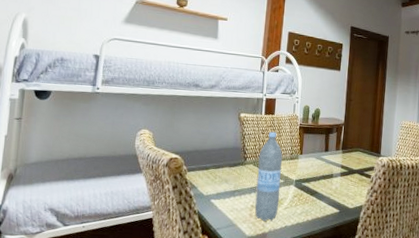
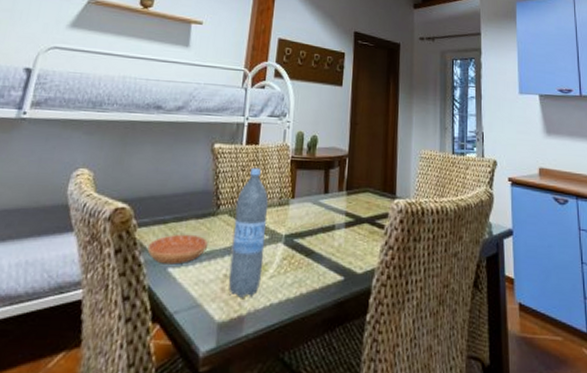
saucer: none [195,177,238,198] -> present [147,234,208,265]

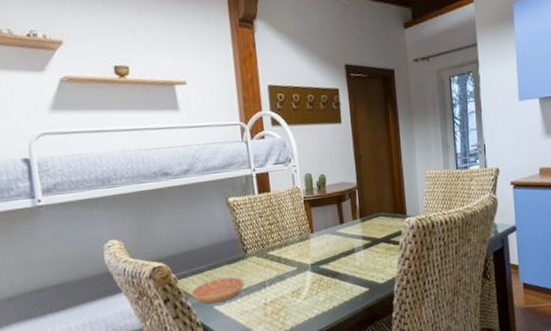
water bottle: present [228,167,269,298] -> none [261,212,297,318]

